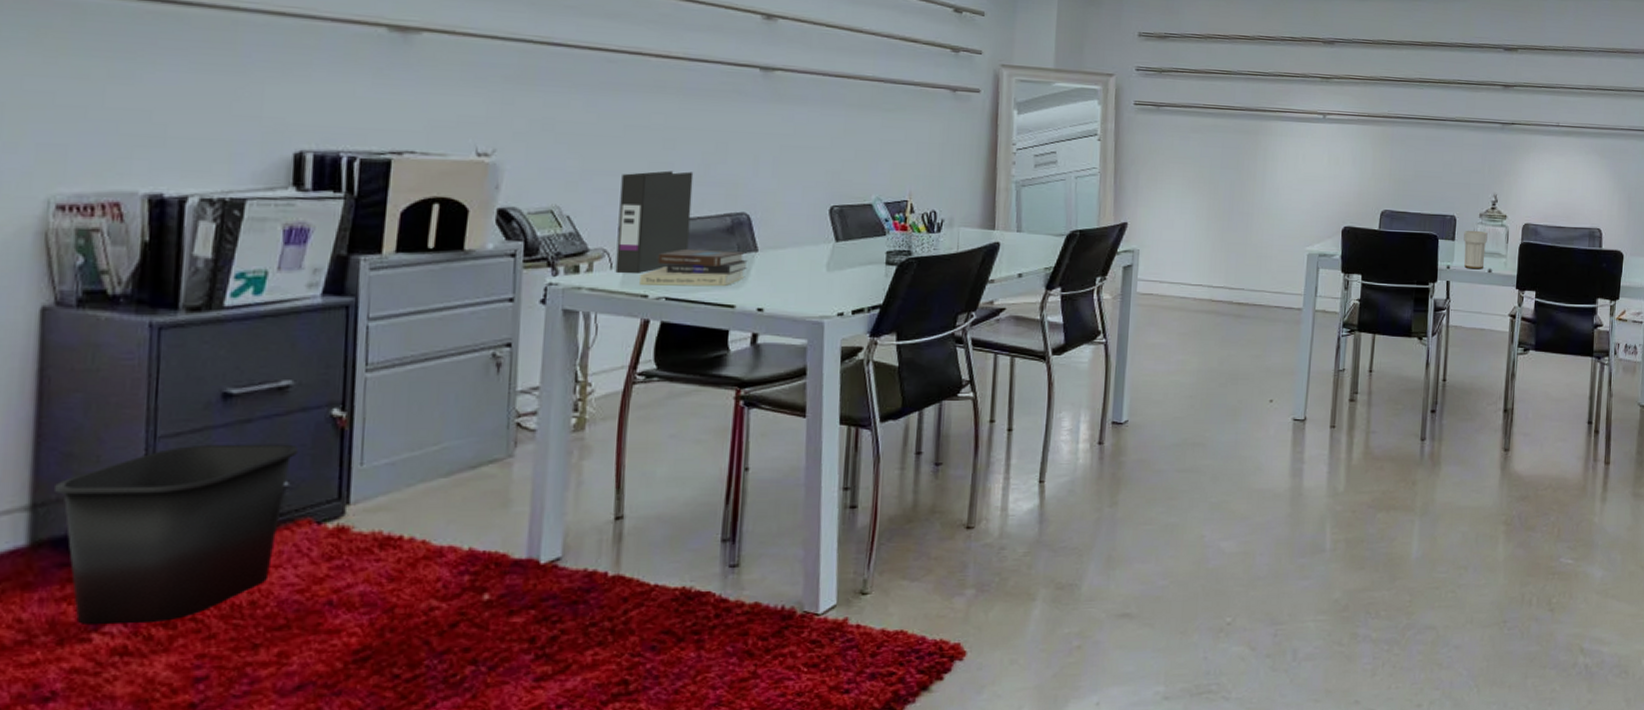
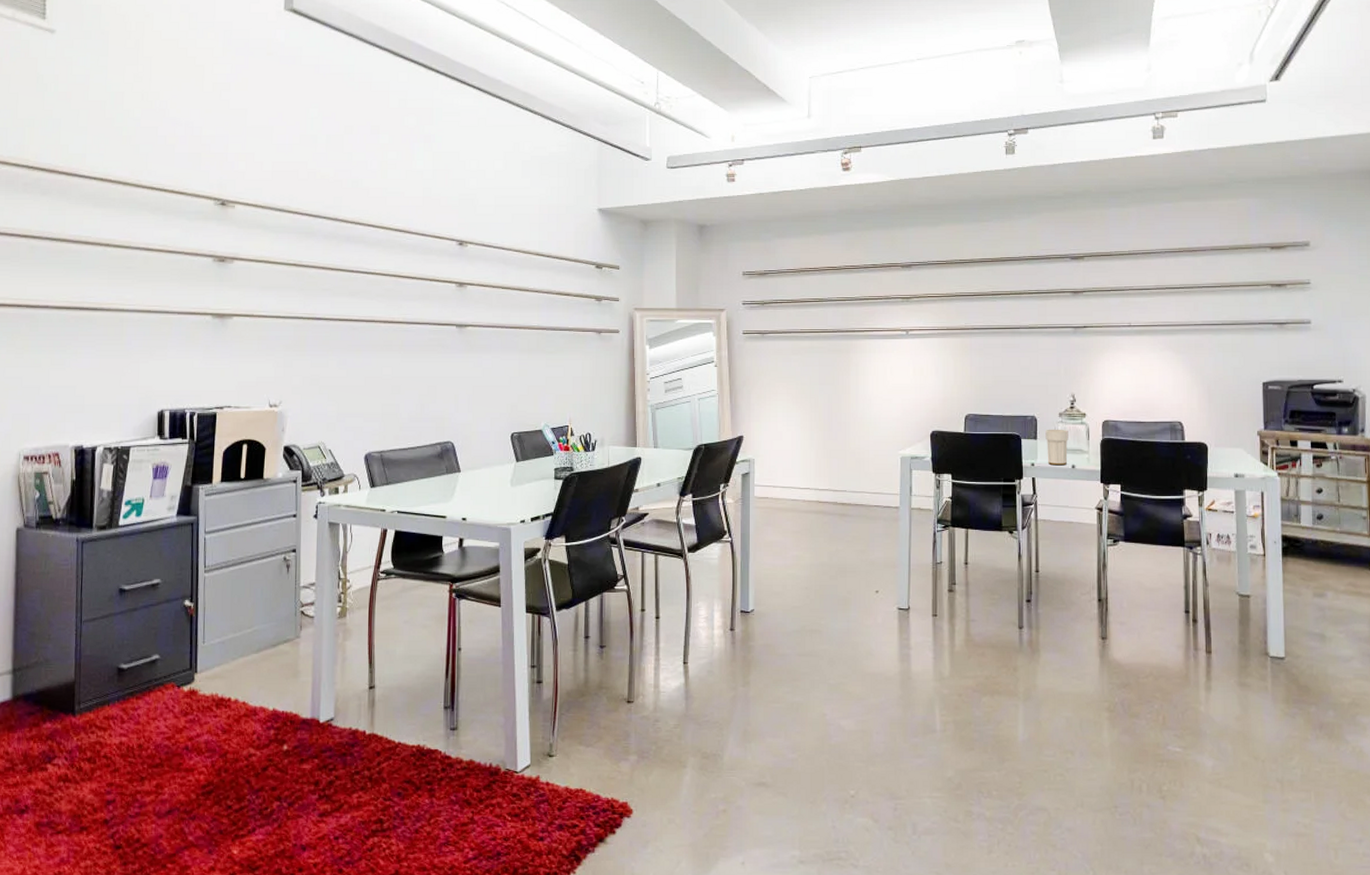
waste bin: present [55,444,298,624] -> none [25,627,165,757]
binder: present [615,170,694,274] -> none [362,411,413,493]
books: present [639,249,748,287] -> none [379,473,454,503]

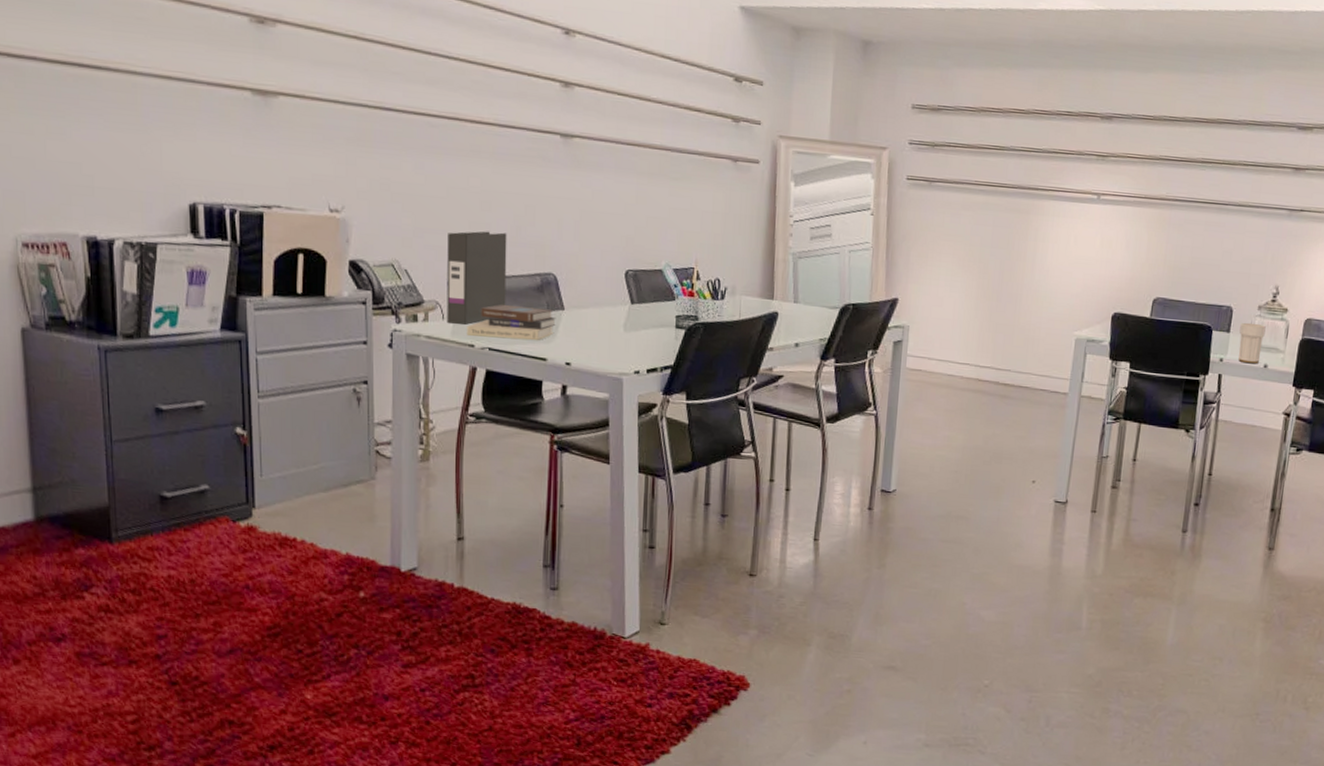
binder: none [362,411,413,493] -> present [446,231,507,326]
books: none [379,473,454,503] -> present [467,305,556,341]

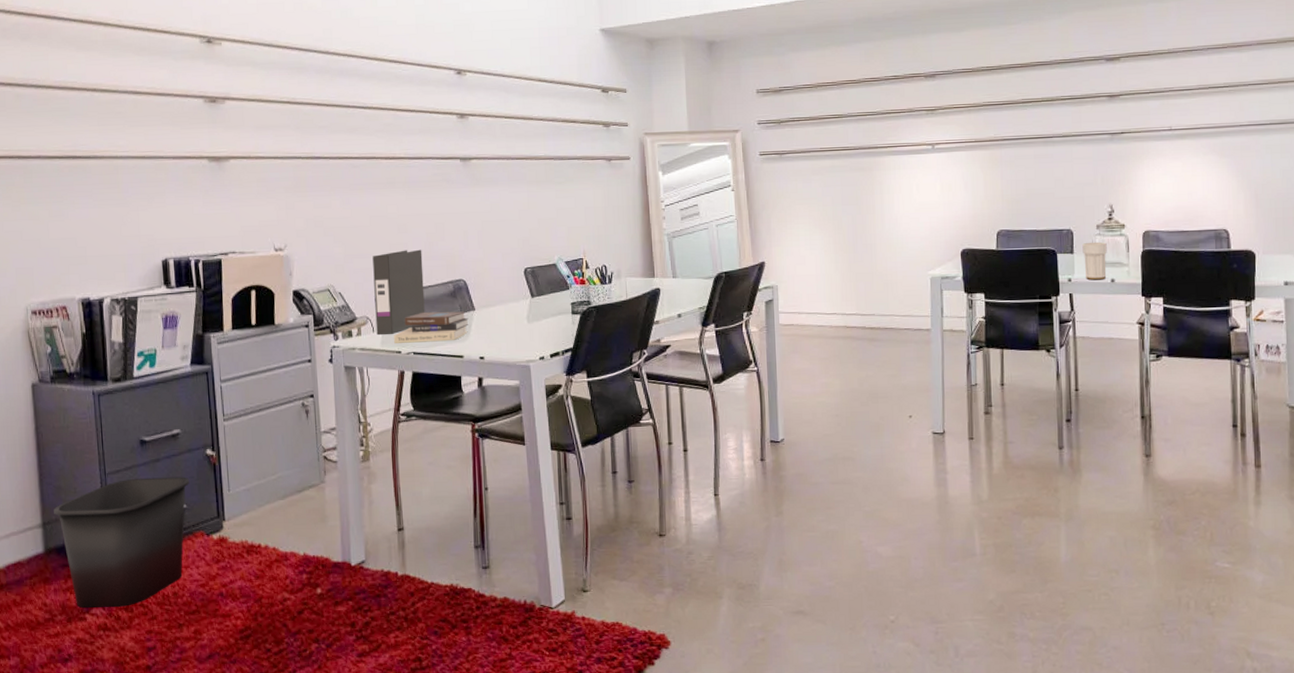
waste bin: none [47,450,213,589] -> present [54,477,189,608]

